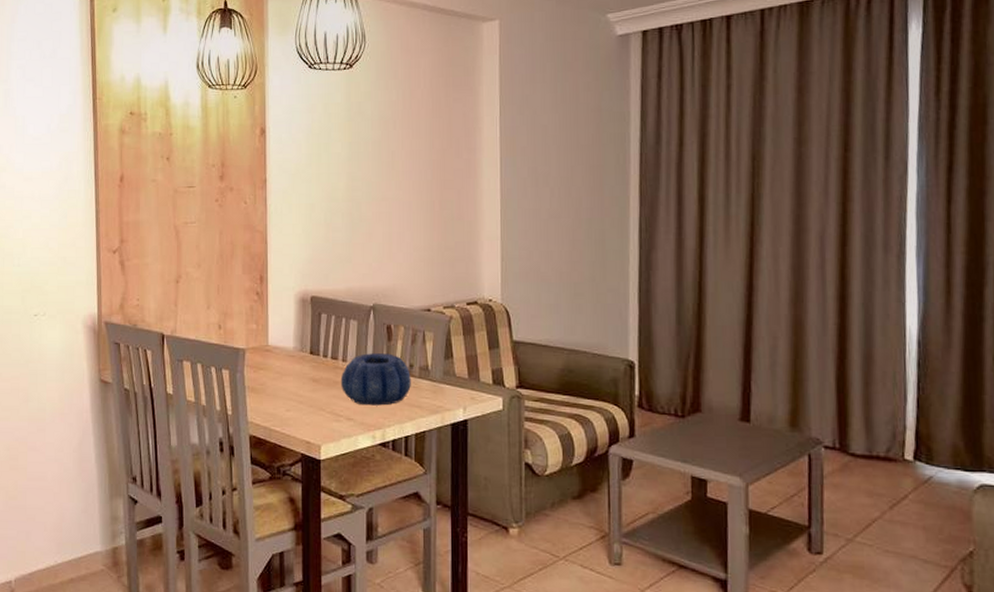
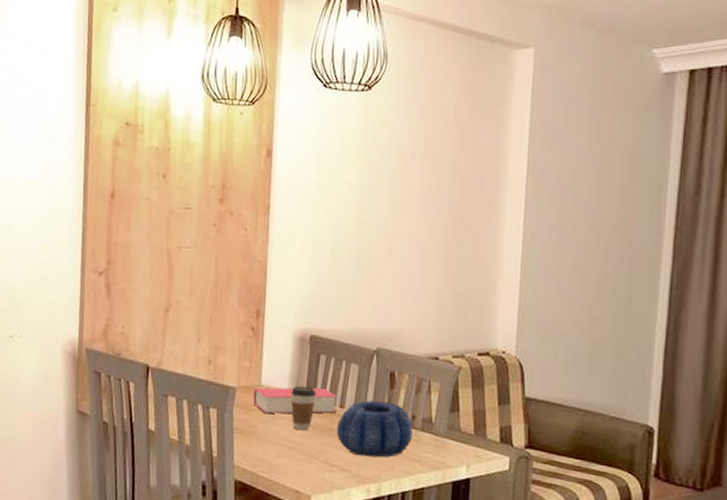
book: none [262,344,340,372] -> present [253,387,338,414]
coffee cup: none [296,344,320,385] -> present [290,386,316,431]

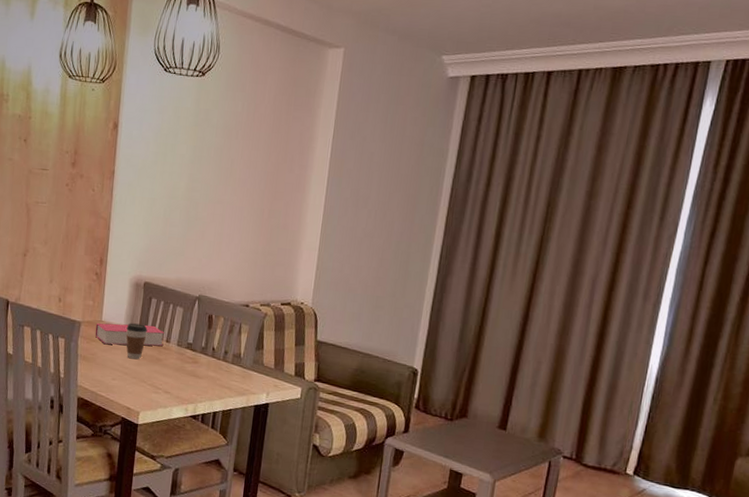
decorative bowl: present [336,400,413,458] -> none [162,337,225,384]

